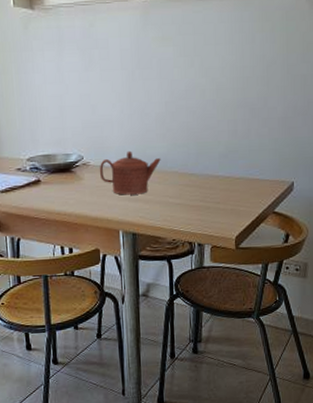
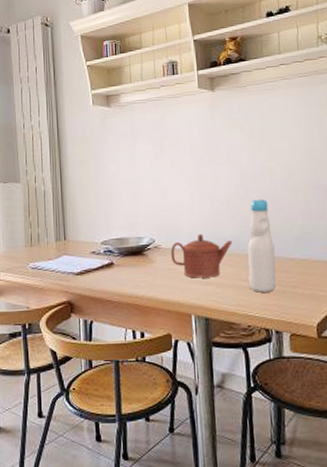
bottle: none [175,116,202,208] -> present [247,198,277,293]

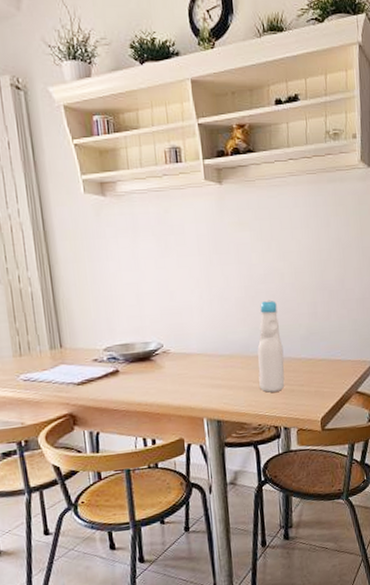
teapot: present [170,233,233,278] -> none [180,336,243,382]

